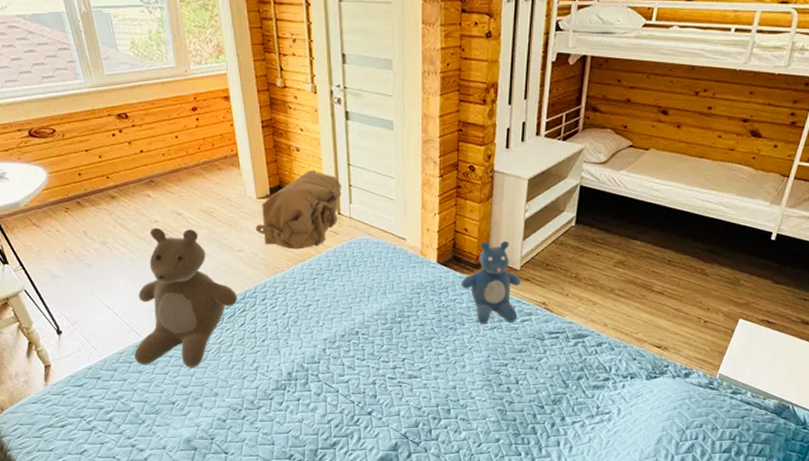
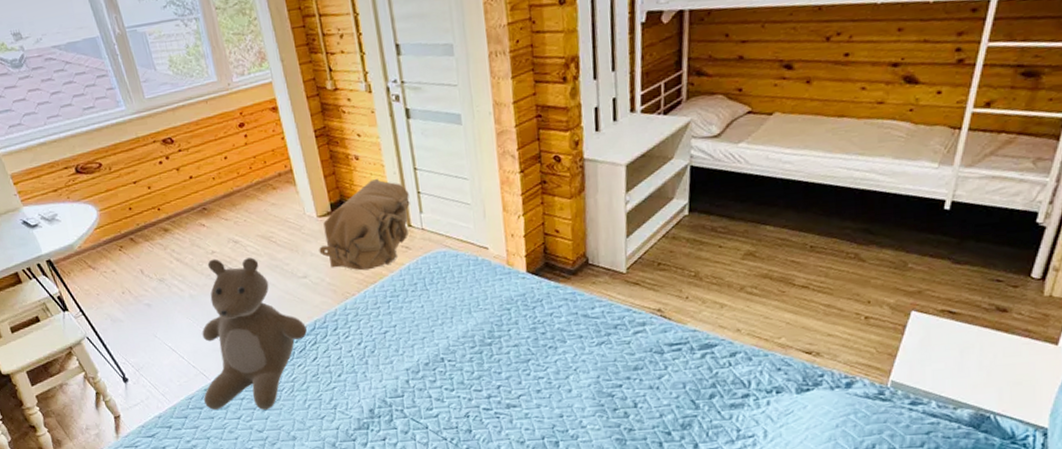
stuffed animal: present [461,240,522,325] -> none [557,239,630,341]

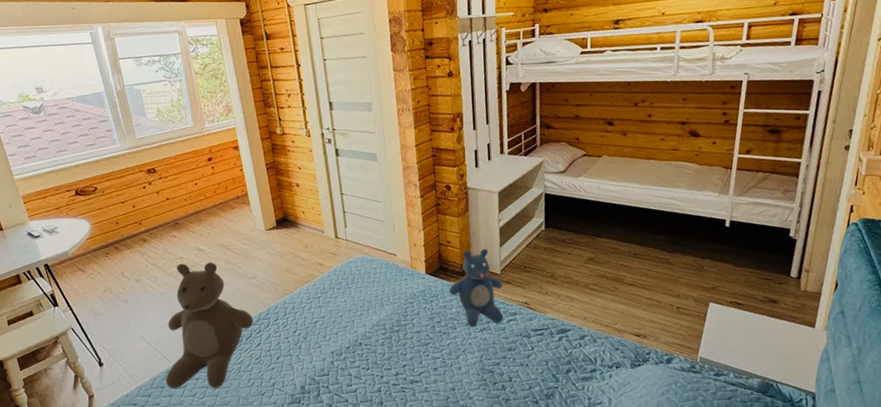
duffel bag: present [319,178,410,271] -> none [266,200,338,273]
stuffed animal: none [557,239,630,341] -> present [449,248,504,328]

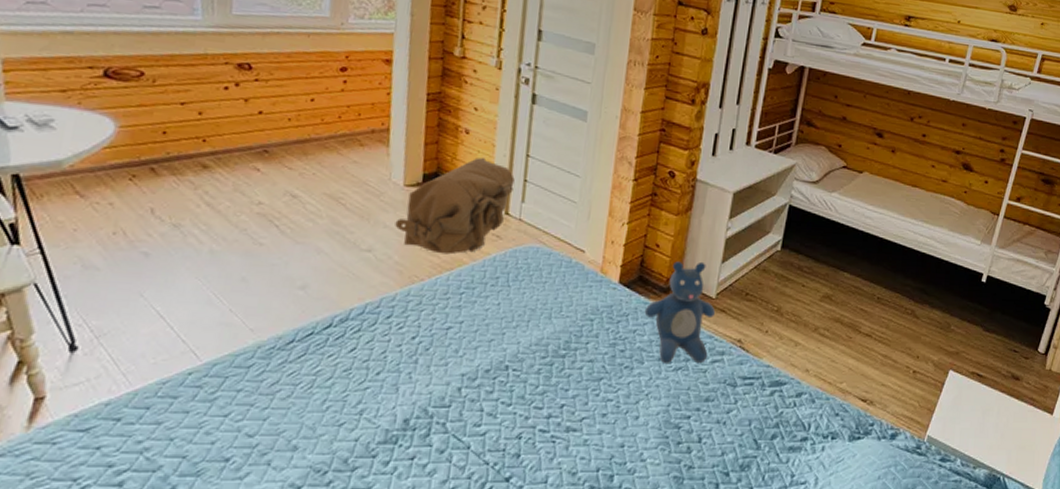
teddy bear: present [166,262,254,389] -> none [182,211,354,408]
duffel bag: none [266,200,338,273] -> present [395,157,515,255]

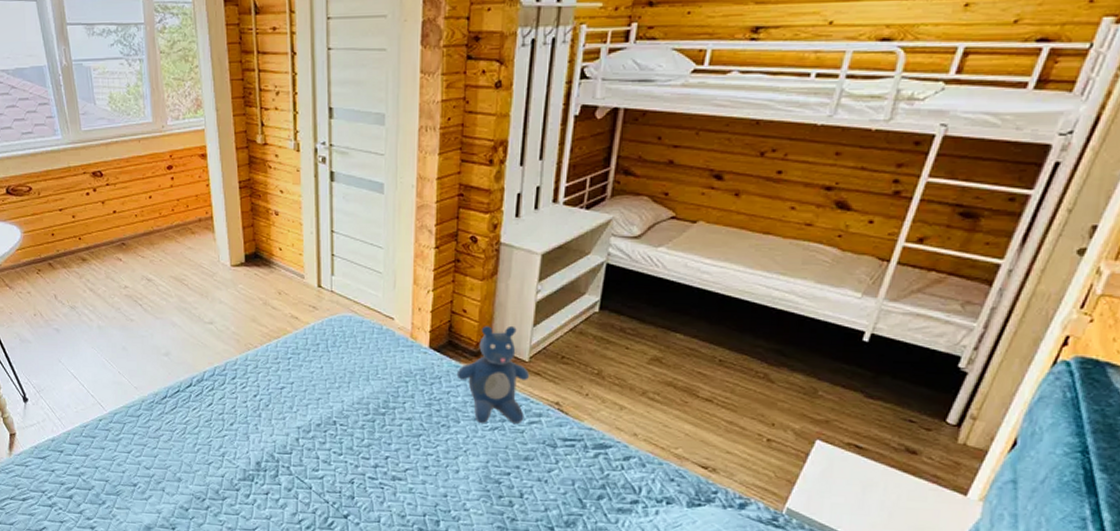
duffel bag: present [395,157,515,255] -> none [228,235,323,325]

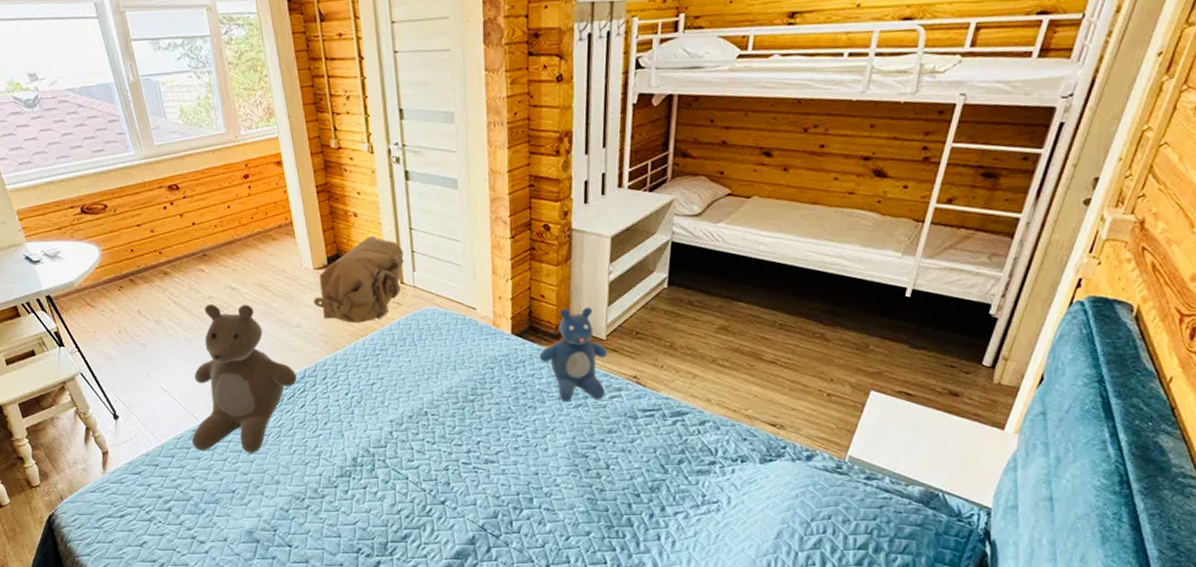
teddy bear: none [98,293,207,448] -> present [192,304,298,453]
duffel bag: none [228,235,323,325] -> present [313,235,404,324]

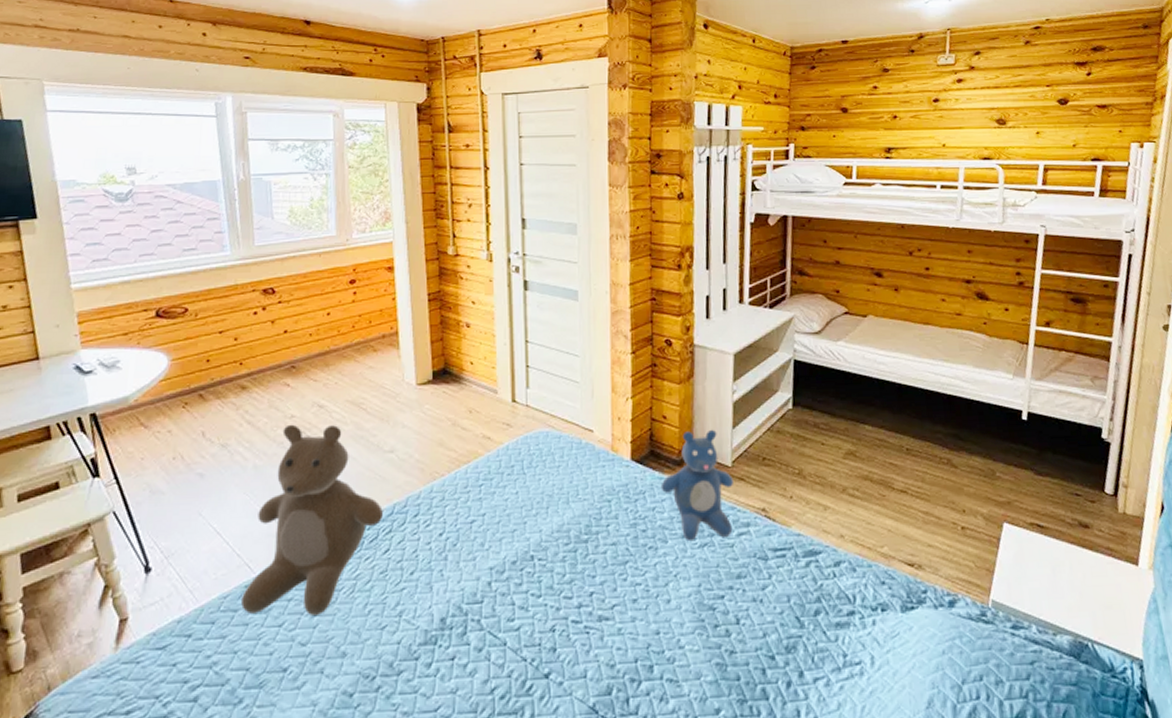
duffel bag: present [313,235,404,324] -> none [412,348,517,448]

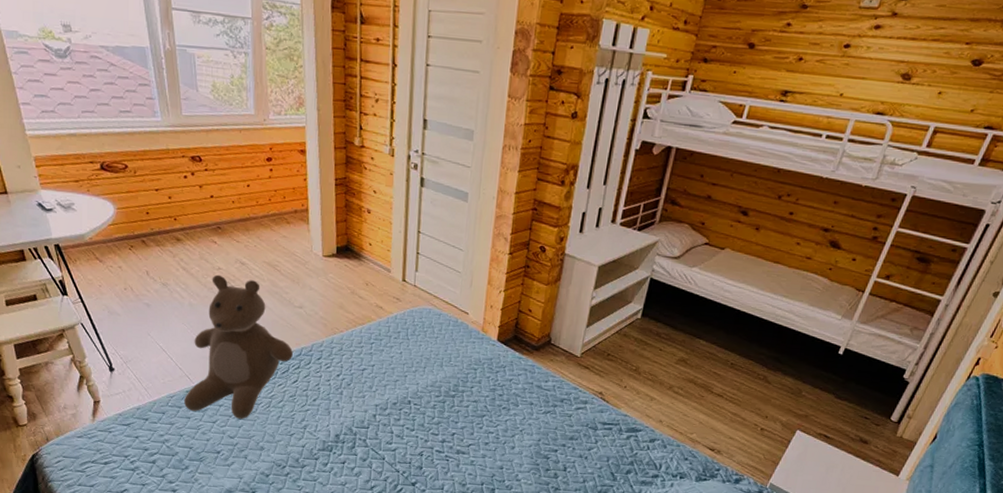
stuffed animal: present [660,429,734,542] -> none [519,324,581,409]

